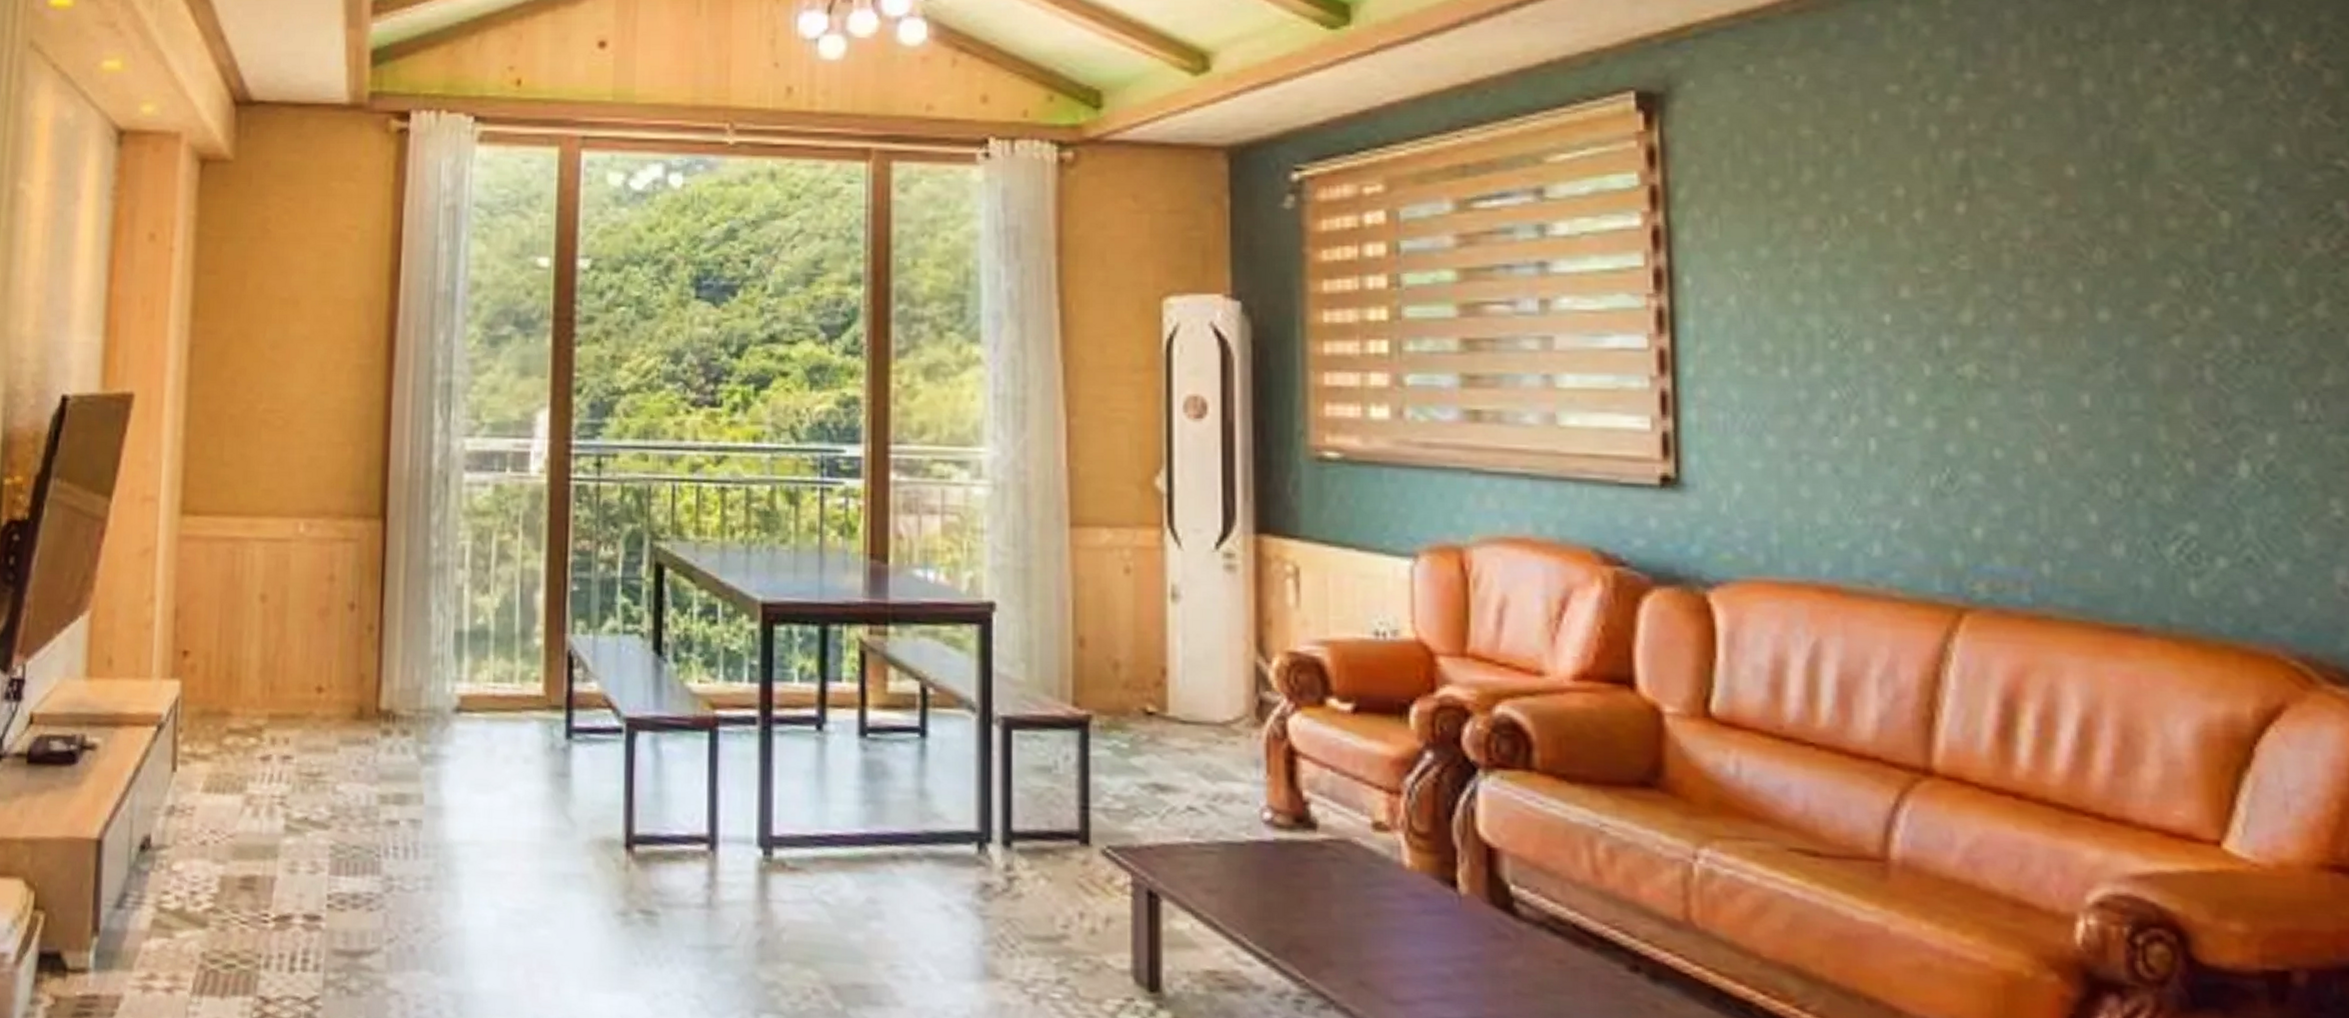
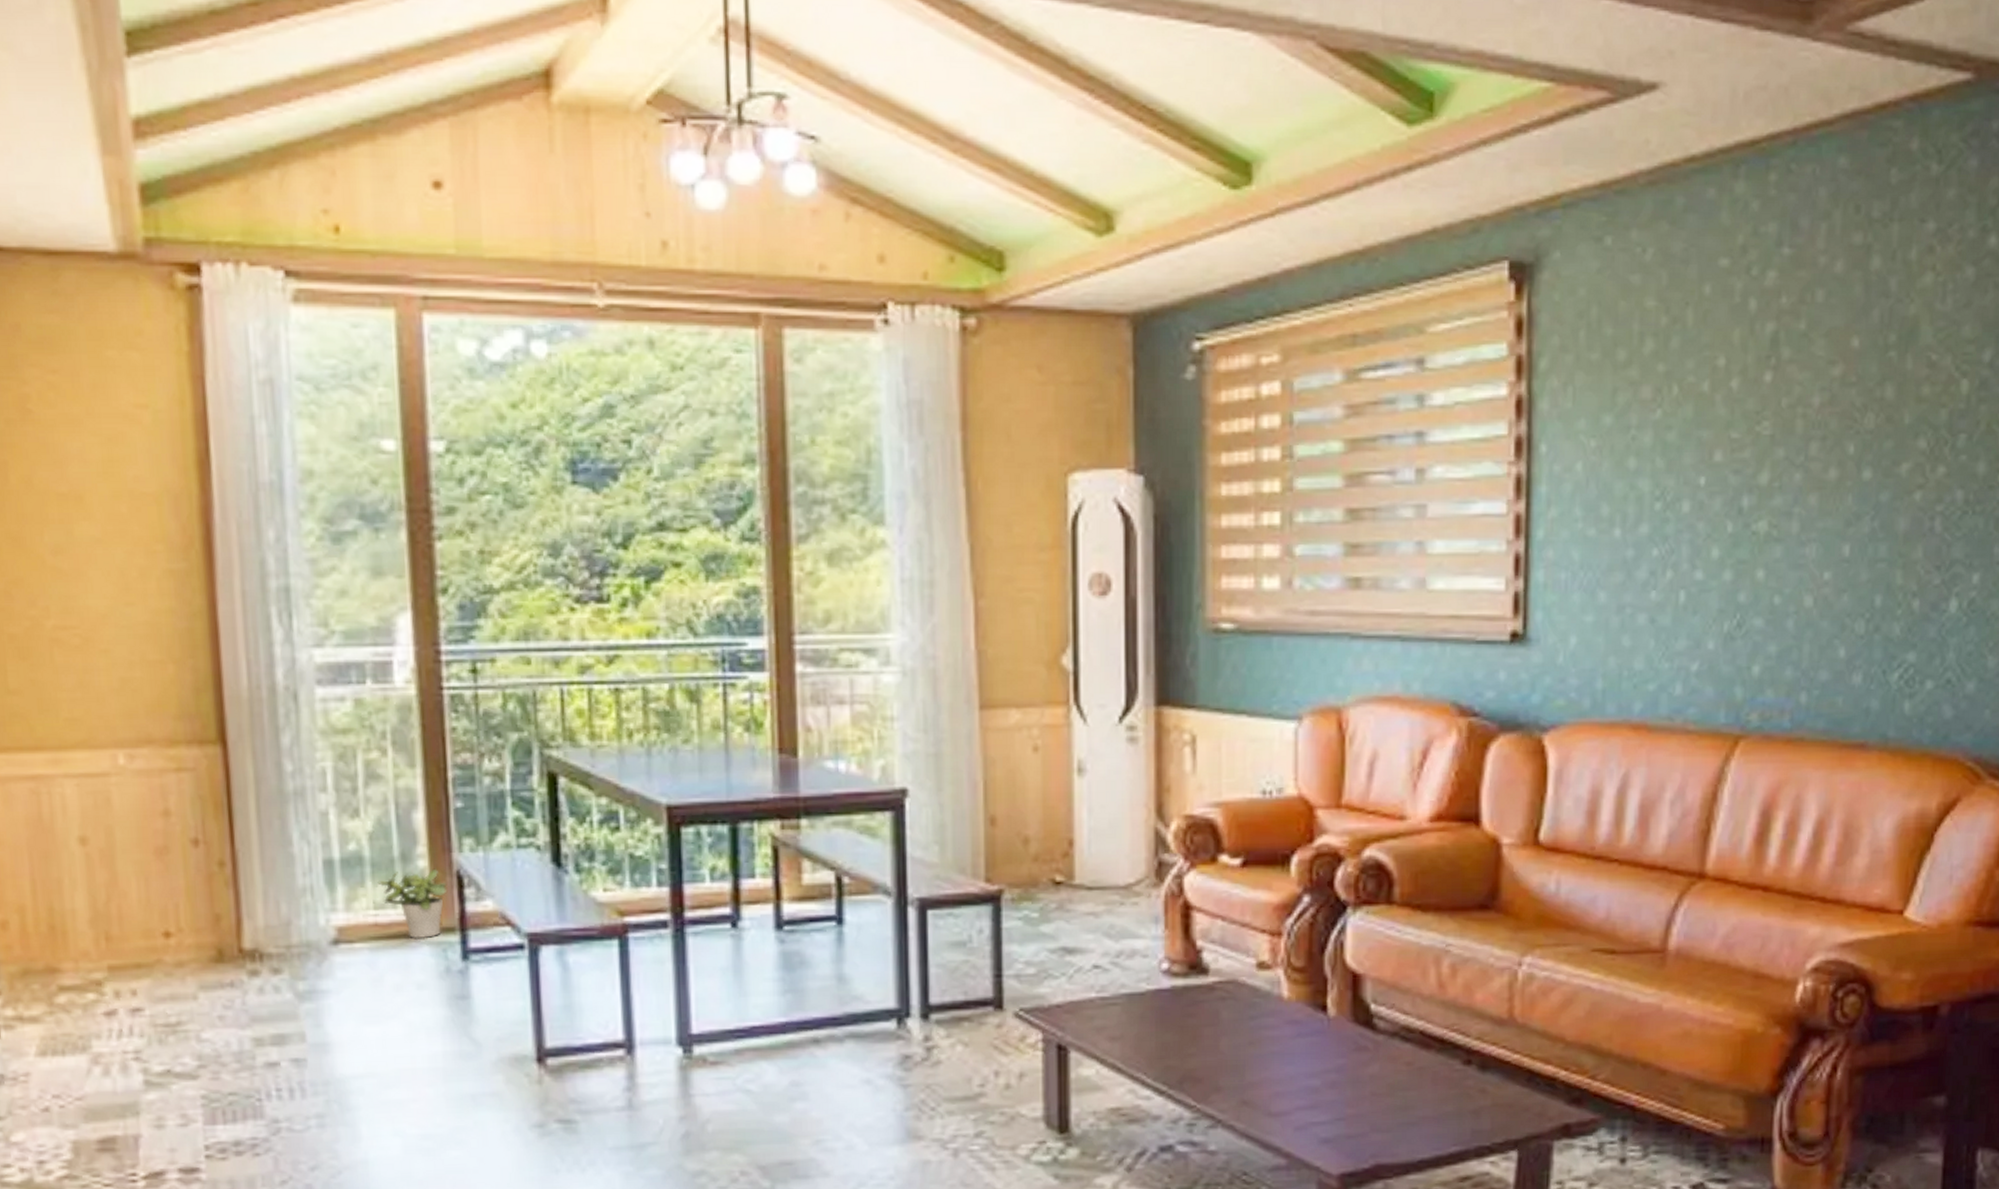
potted plant: none [500,647,559,715] -> present [379,868,448,939]

